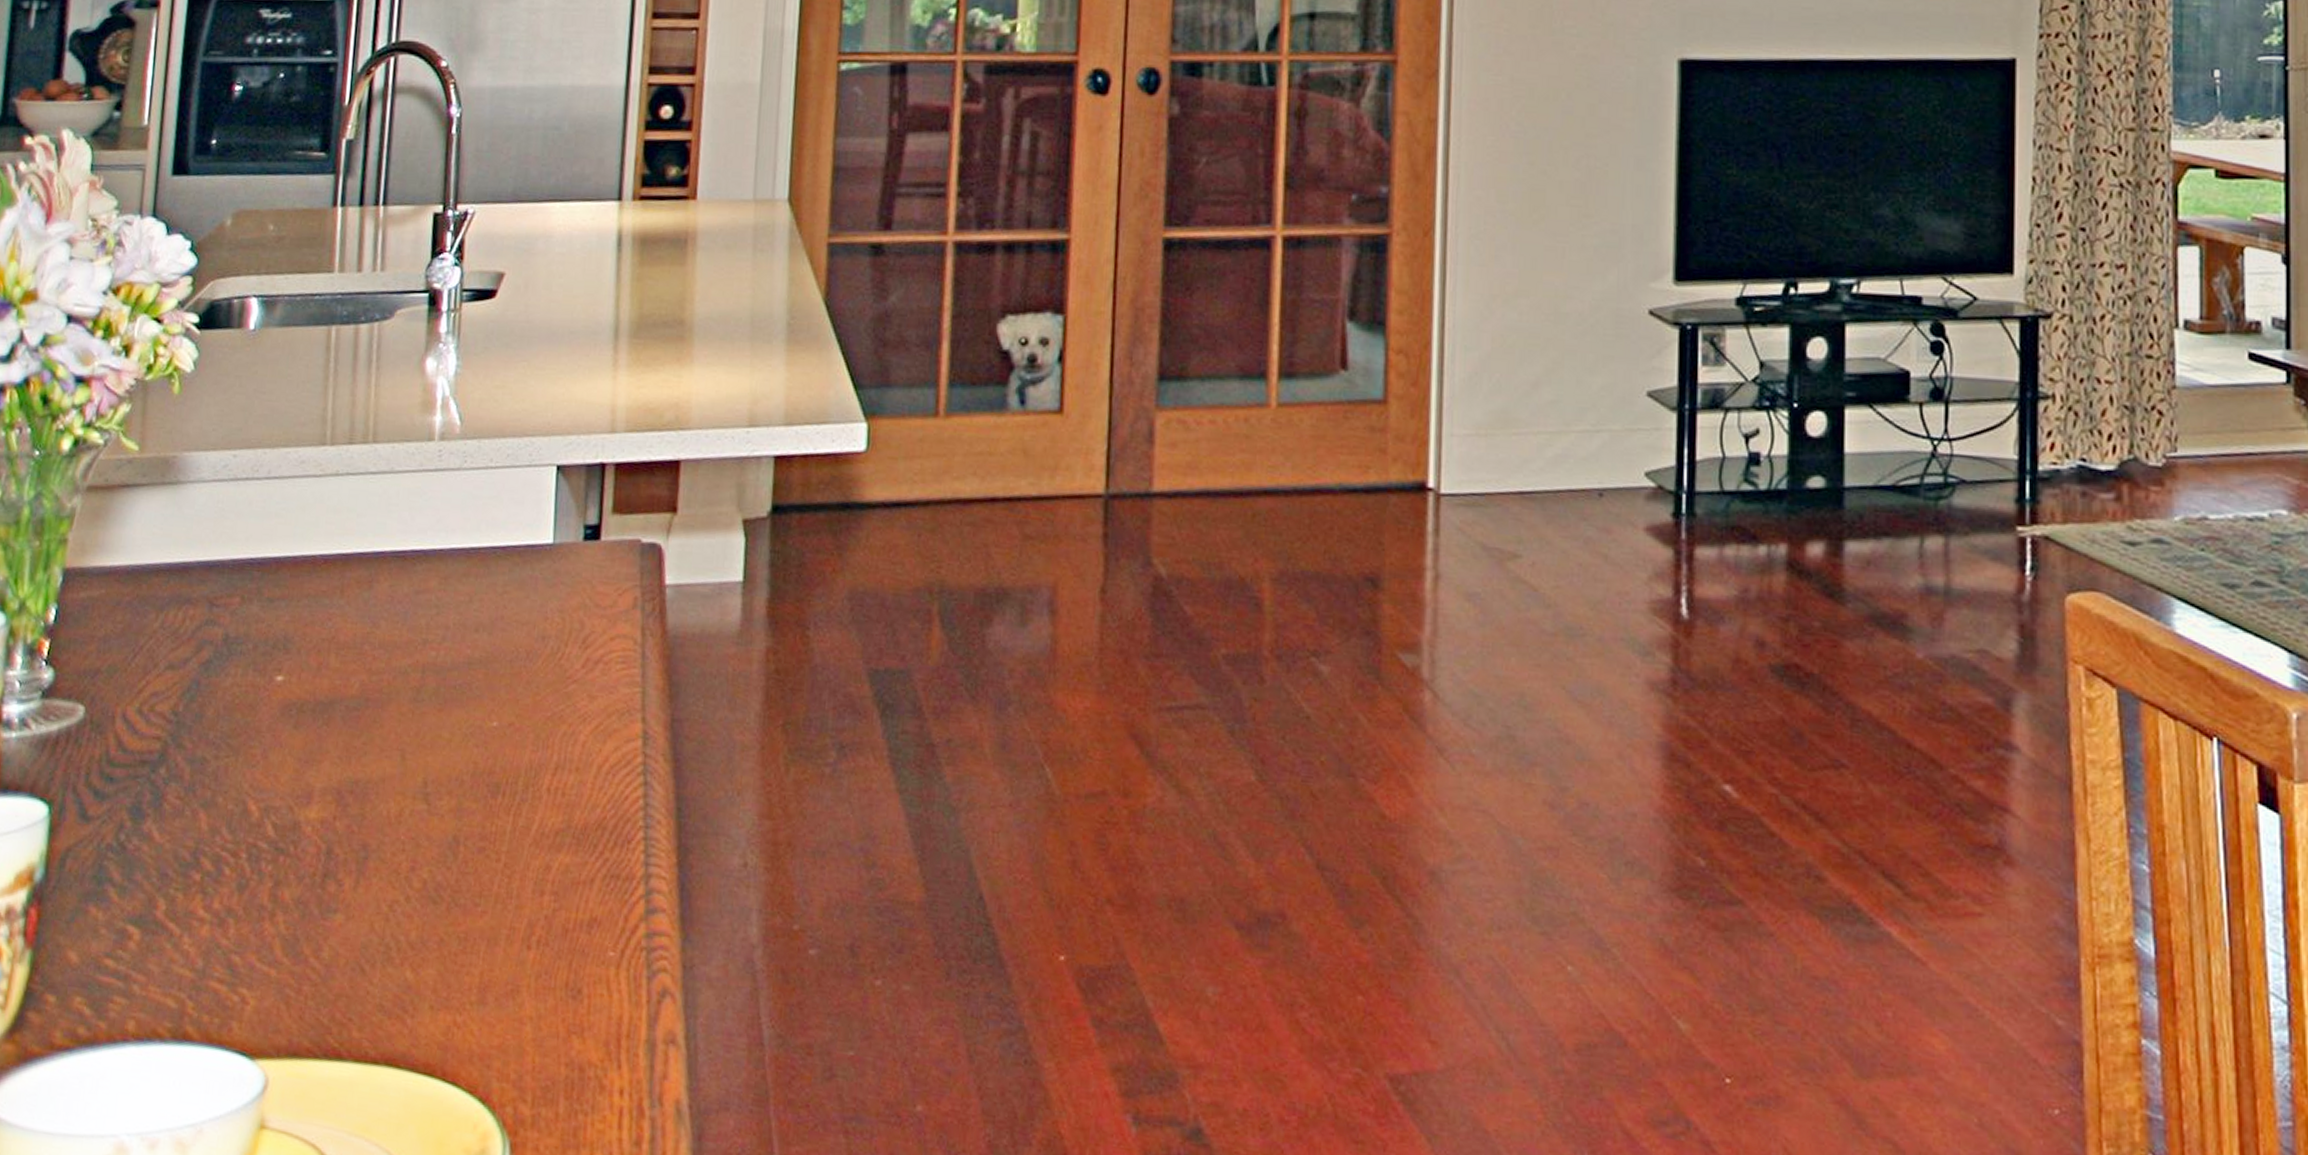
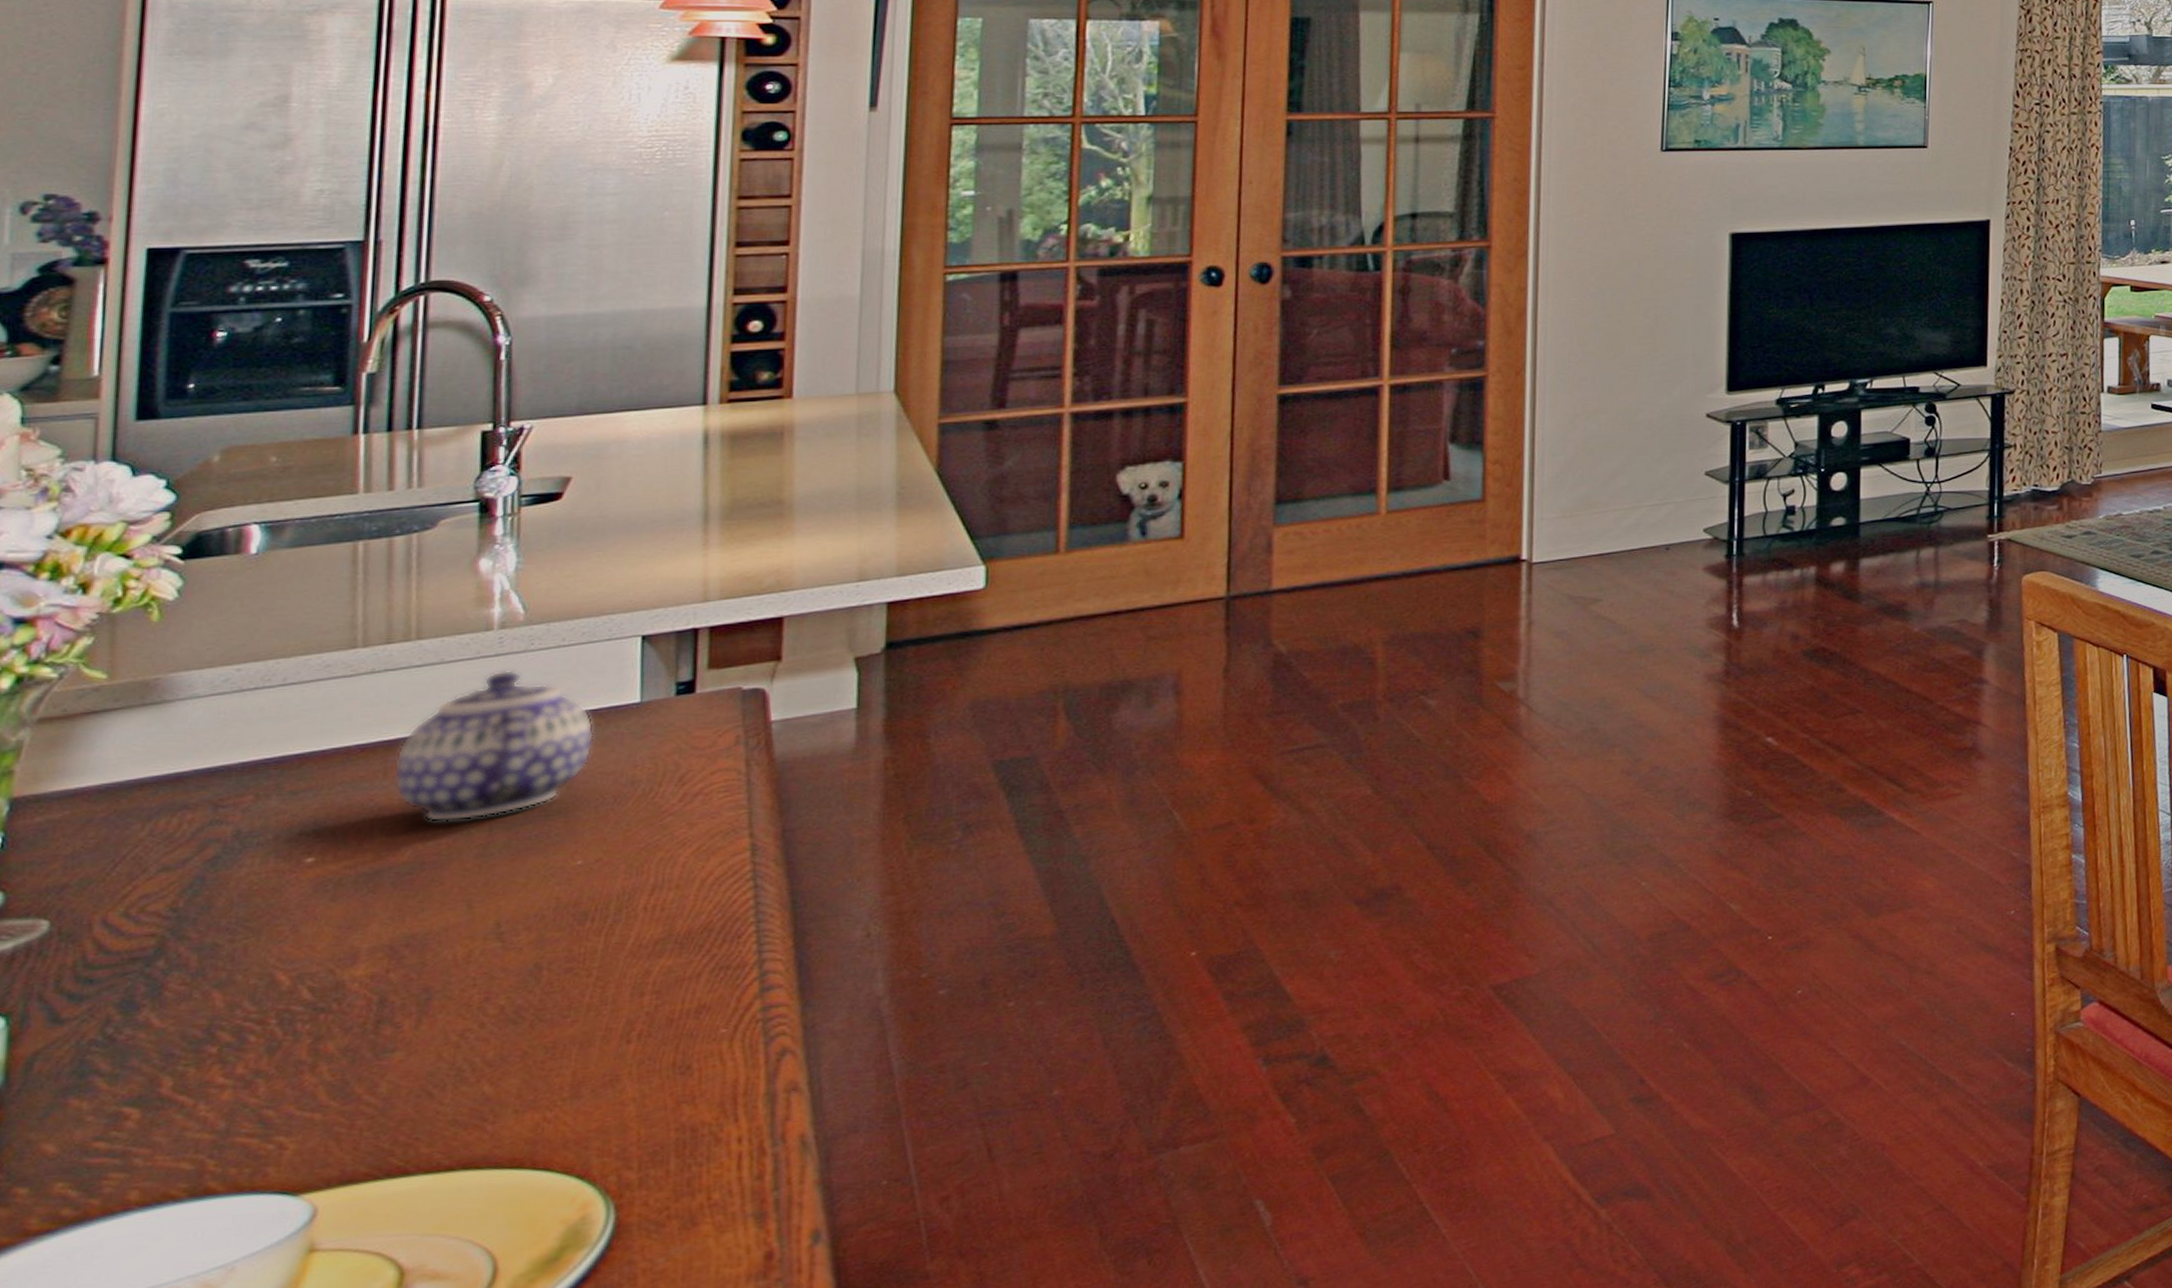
teapot: none [348,487,513,657] -> present [393,669,594,822]

